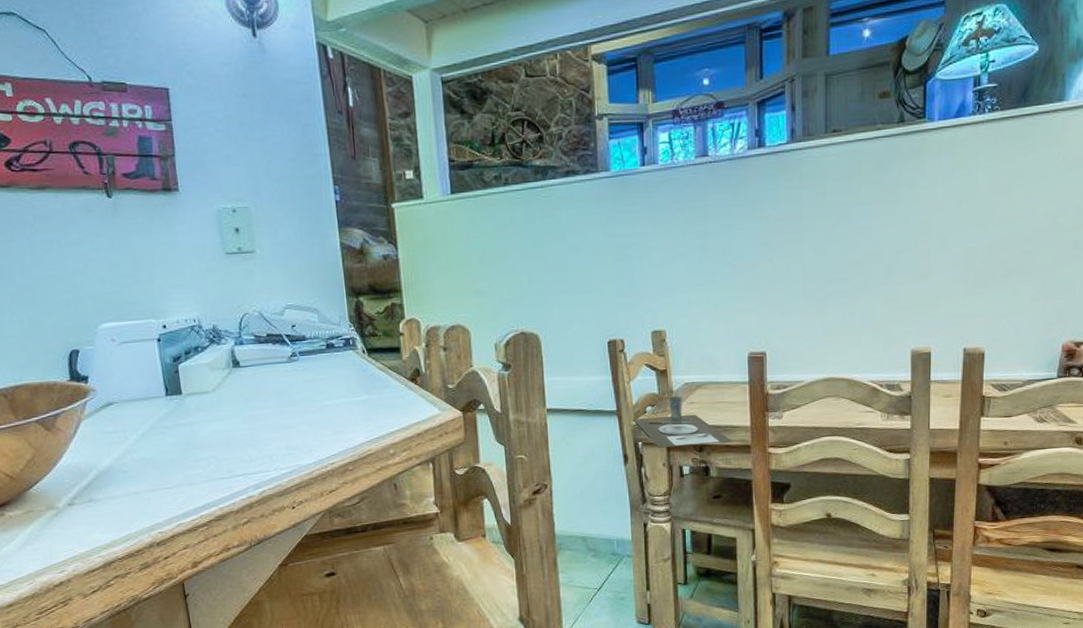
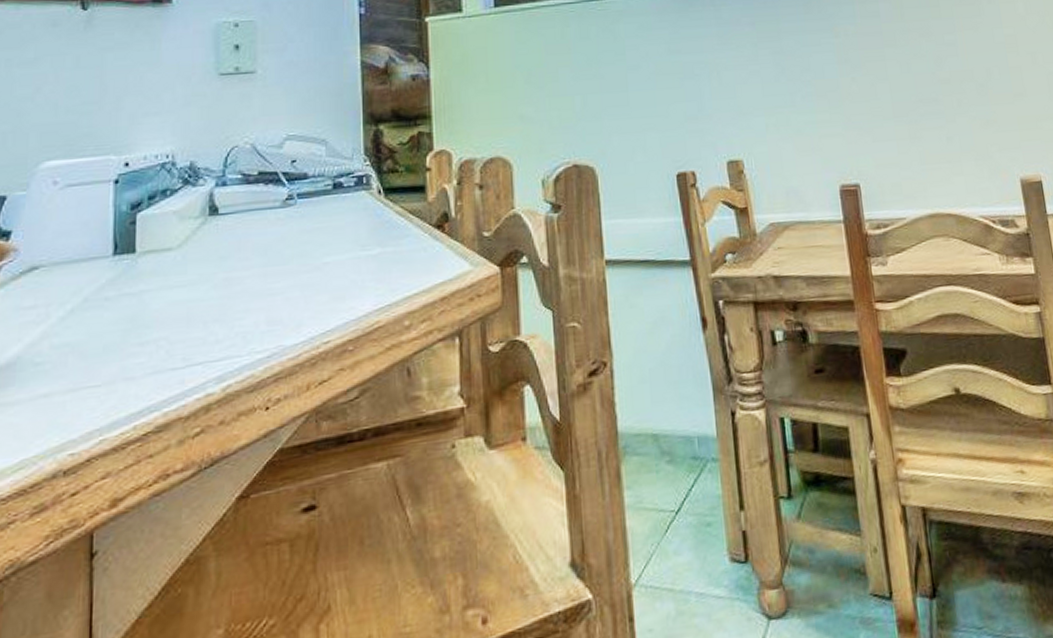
place setting: present [634,396,733,448] -> none [711,240,832,308]

